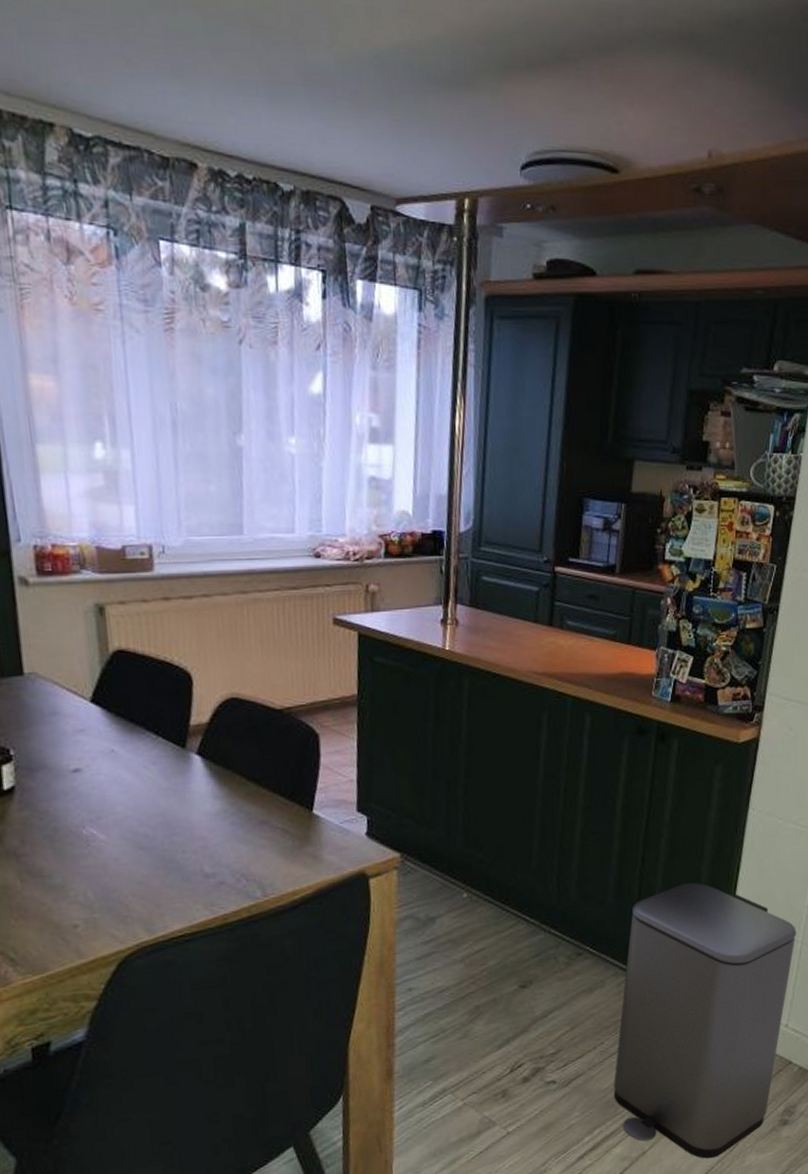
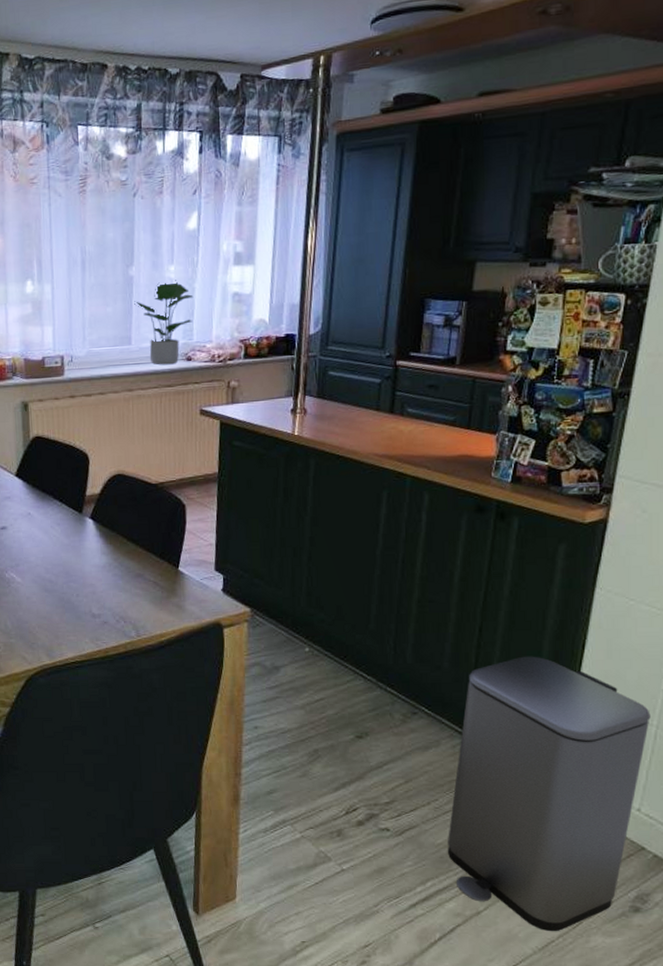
potted plant: none [245,456,321,562] -> present [134,280,194,366]

